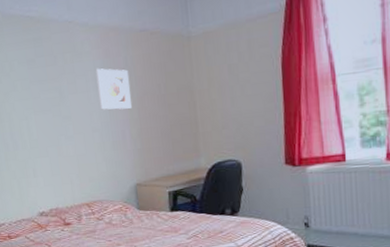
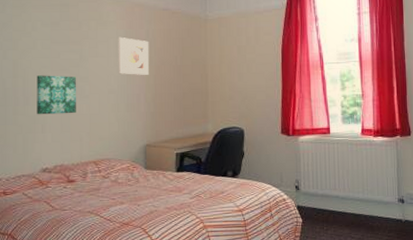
wall art: none [21,116,63,159] -> present [36,75,76,115]

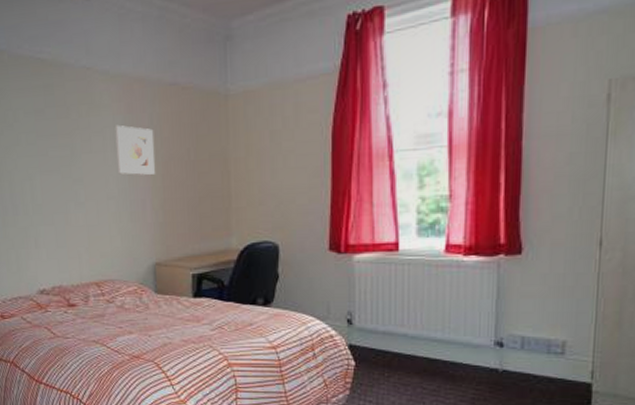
wall art: present [36,75,76,115] -> none [24,177,72,227]

